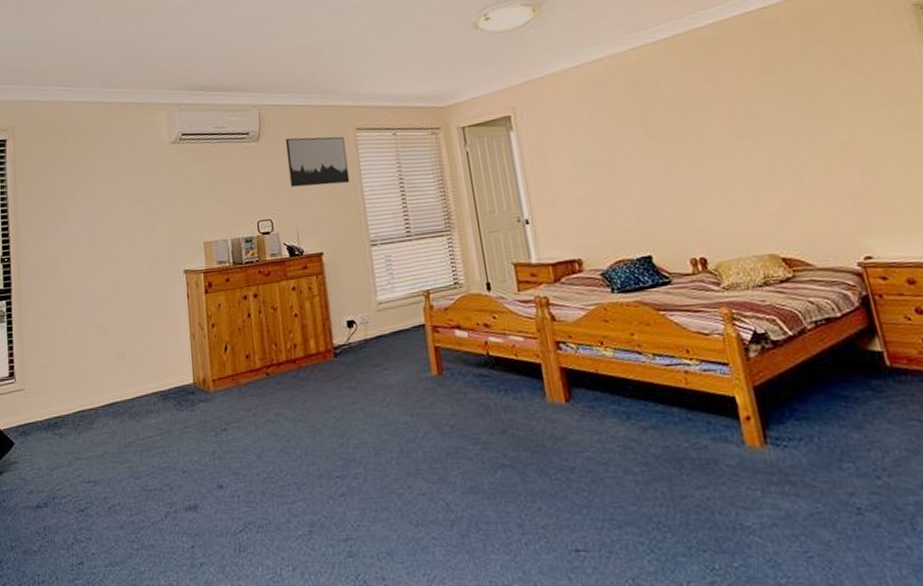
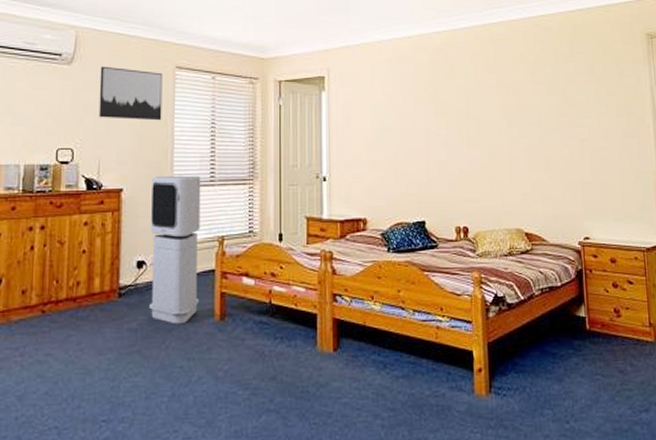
air purifier: none [349,232,414,381] -> present [148,175,201,325]

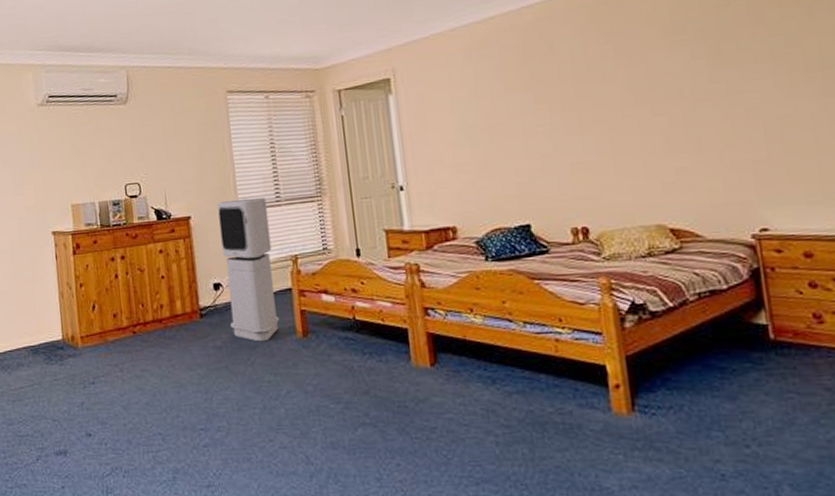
wall art: present [99,66,163,121] -> none [153,99,220,151]

